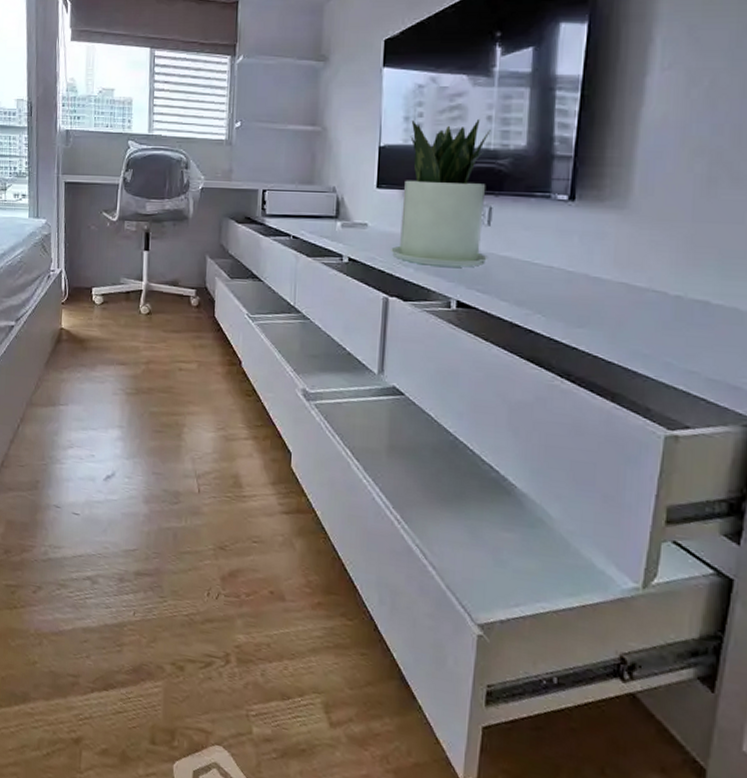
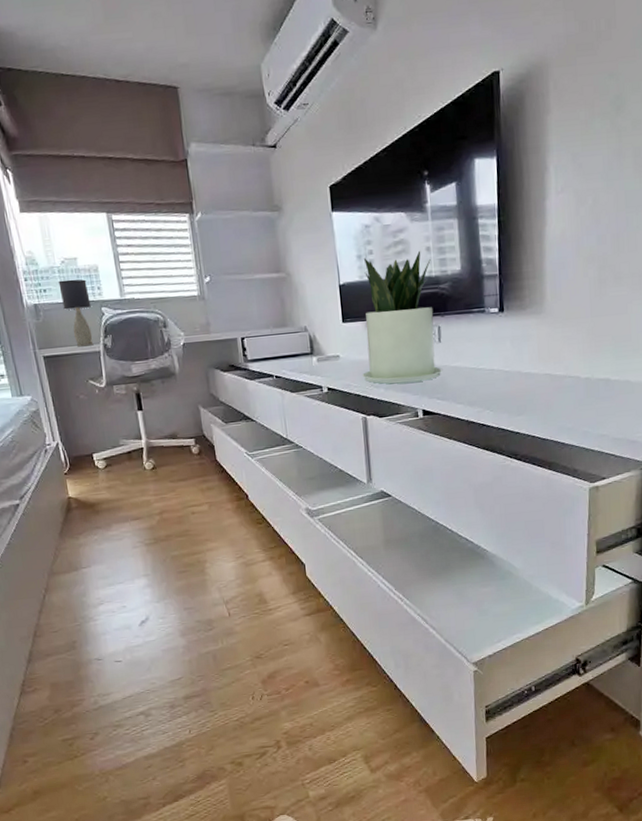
table lamp: none [92,109,119,178] -> present [58,279,94,347]

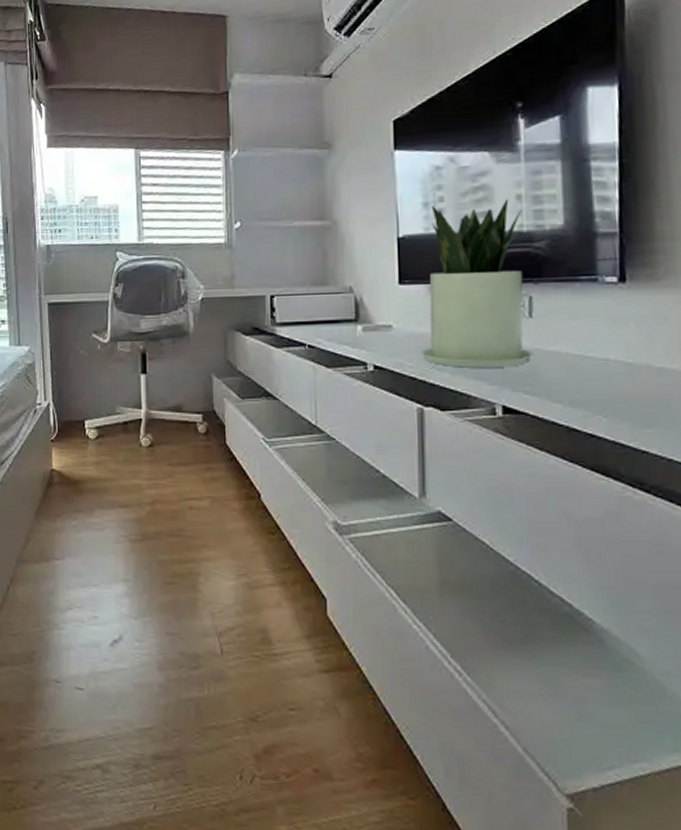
table lamp: present [58,279,94,347] -> none [75,219,105,295]

